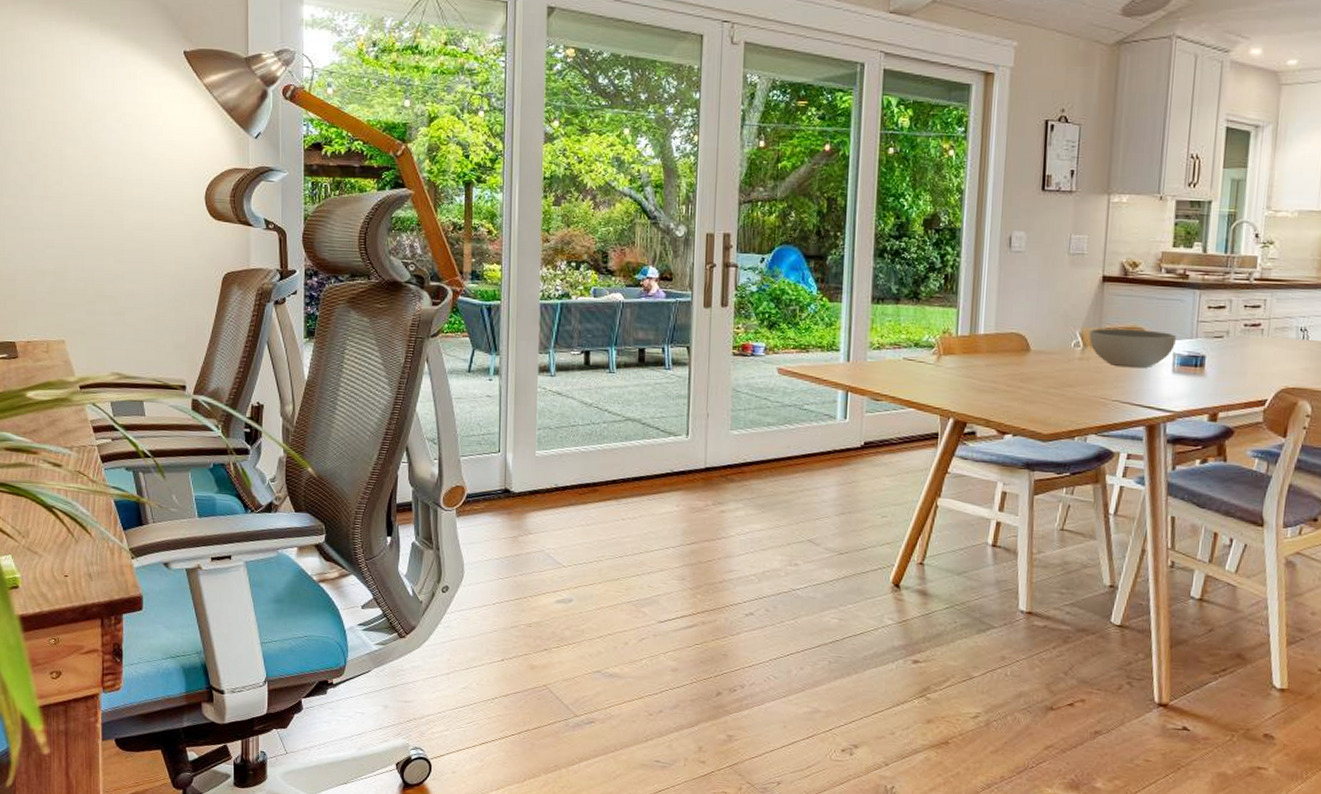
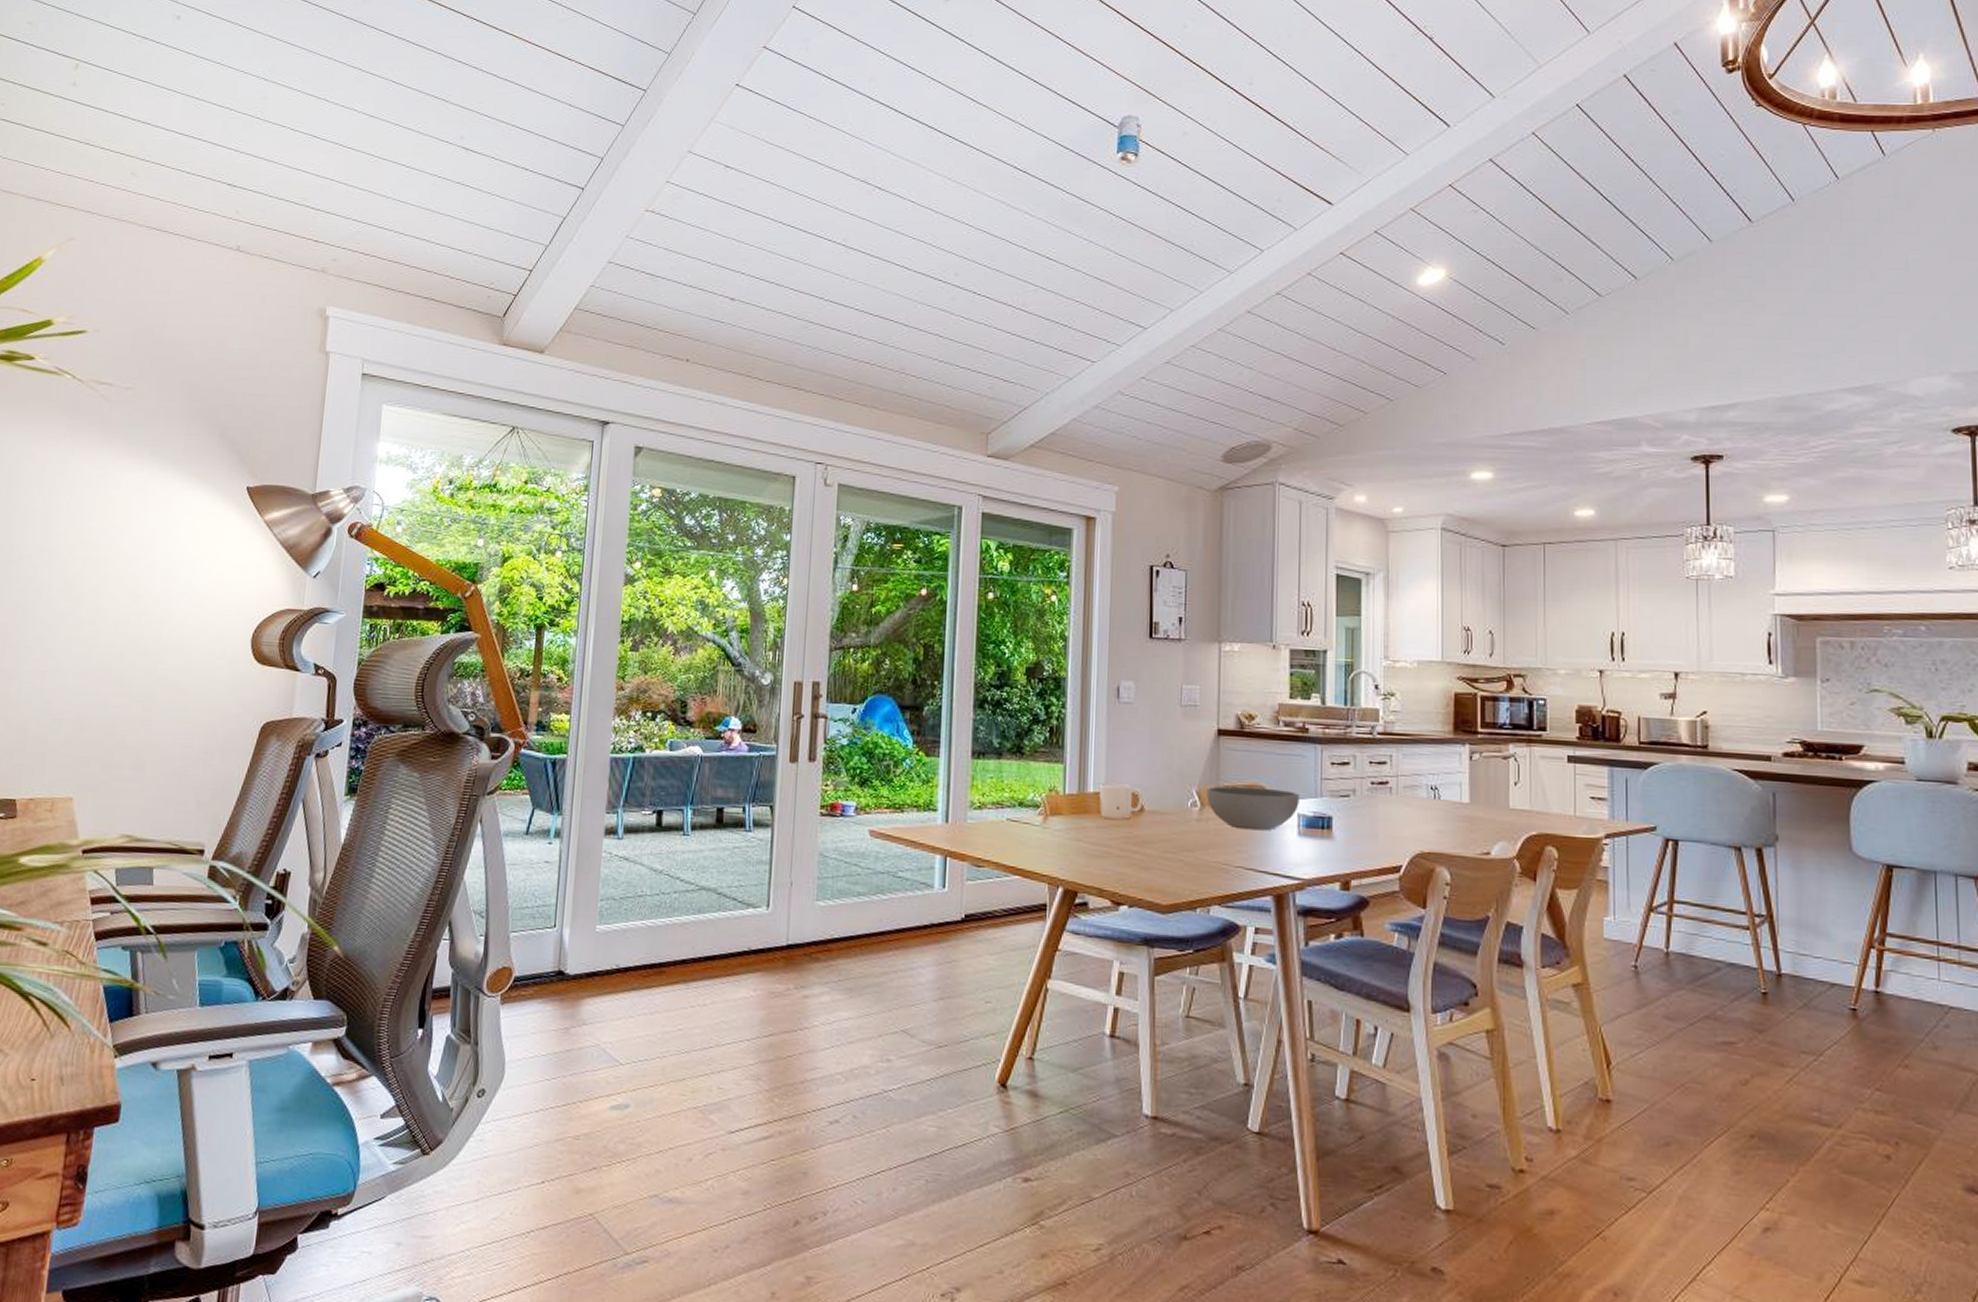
mug: none [989,325,1030,359] -> present [1099,783,1143,820]

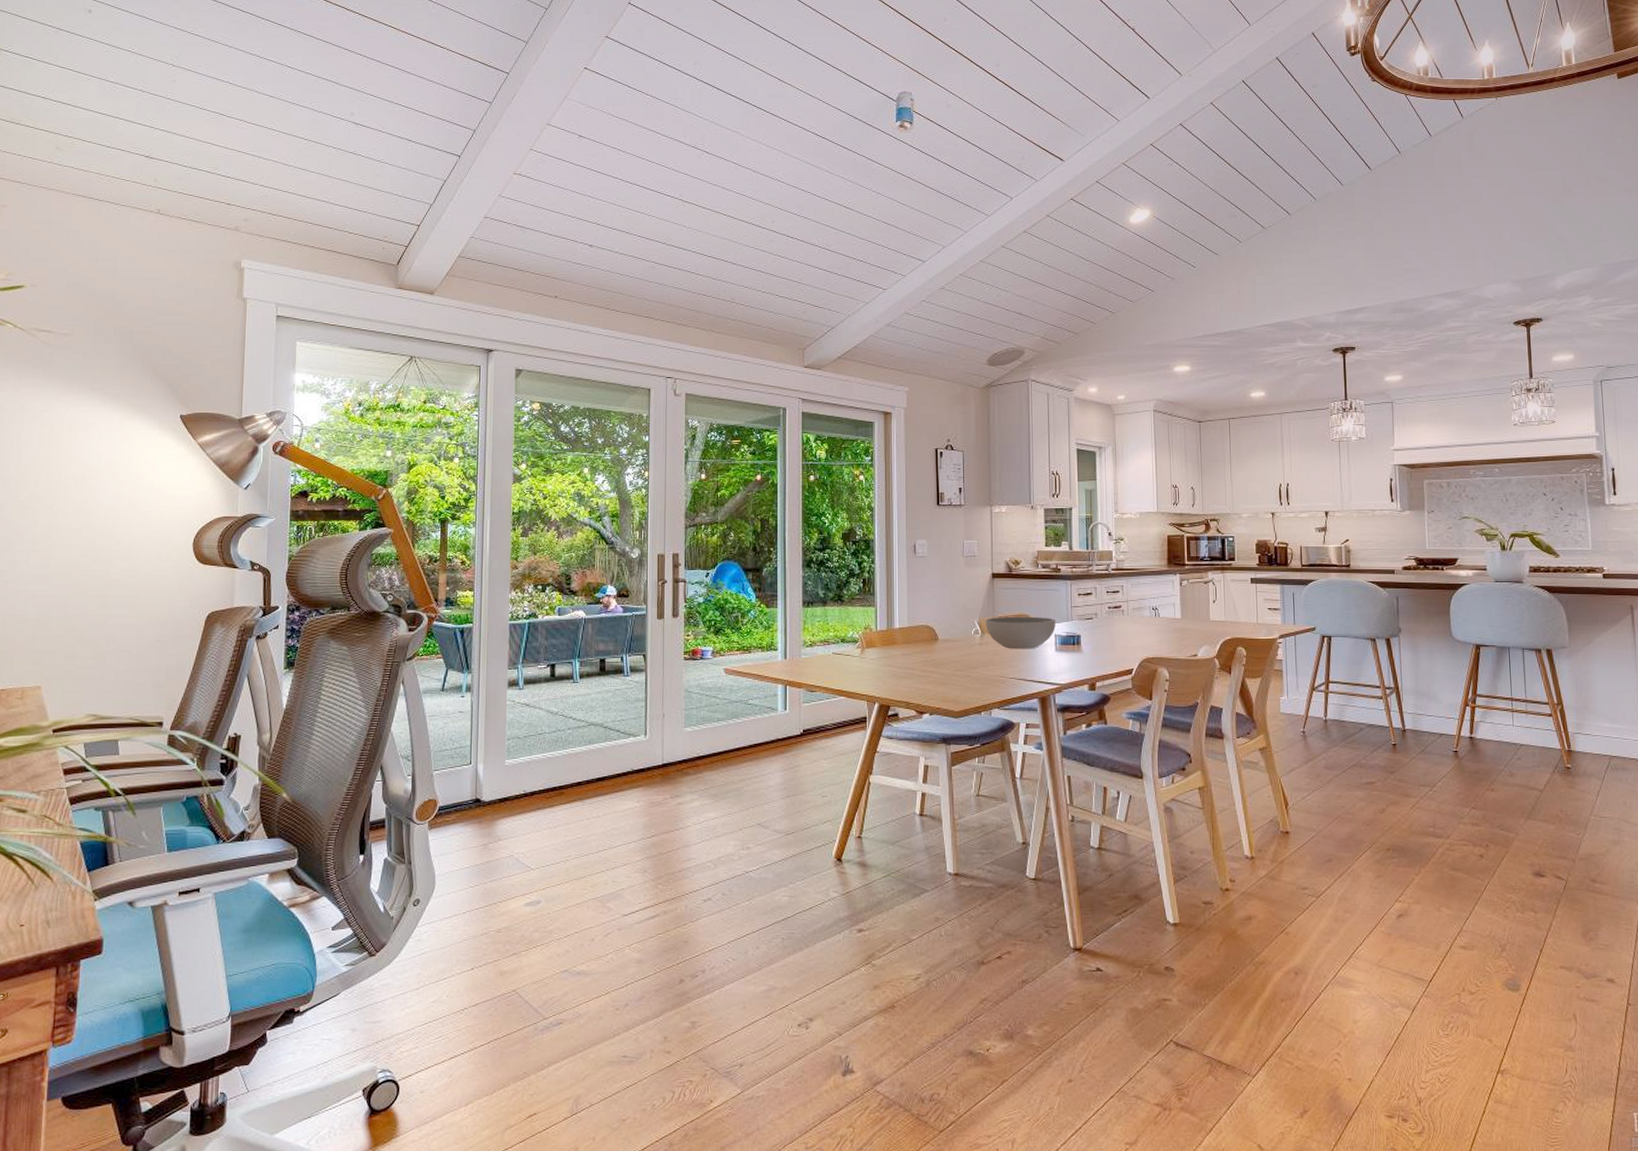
mug: present [1099,783,1143,820] -> none [903,620,937,648]

